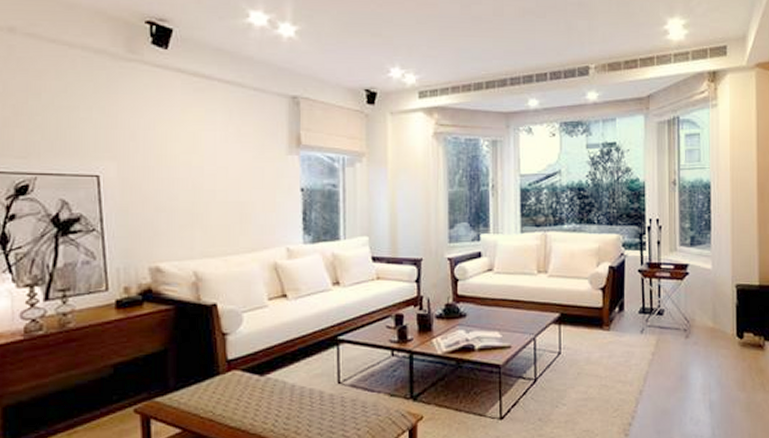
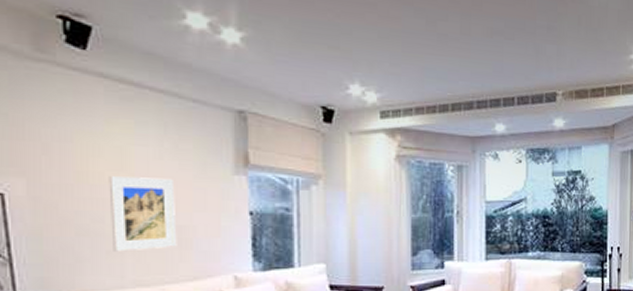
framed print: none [182,159,238,226] -> present [108,176,177,252]

